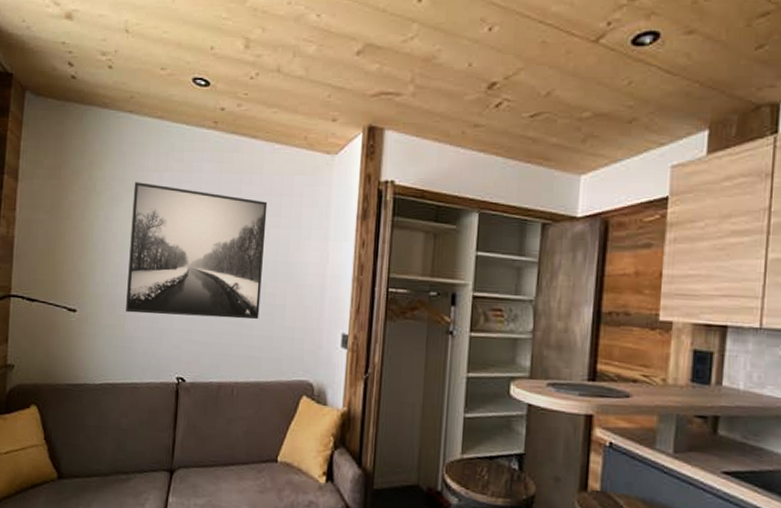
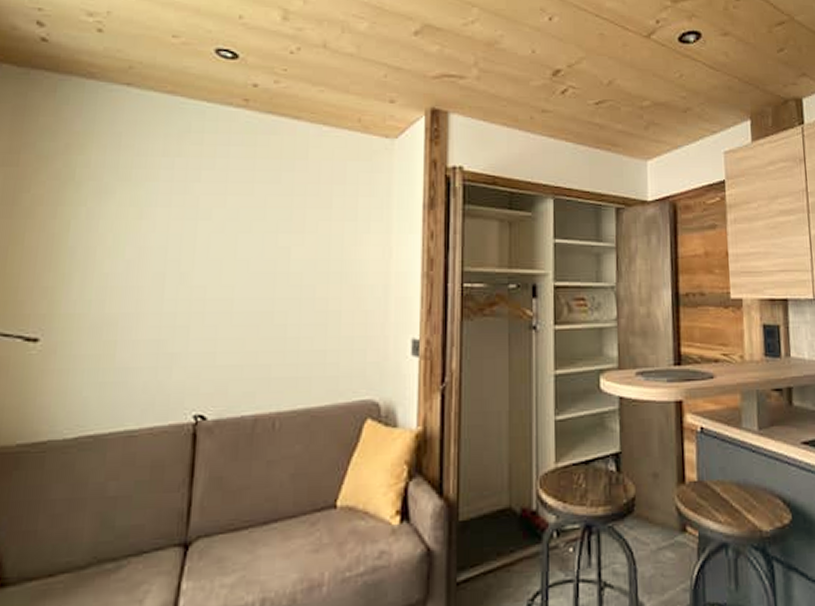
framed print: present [126,182,268,320] -> none [117,169,315,336]

